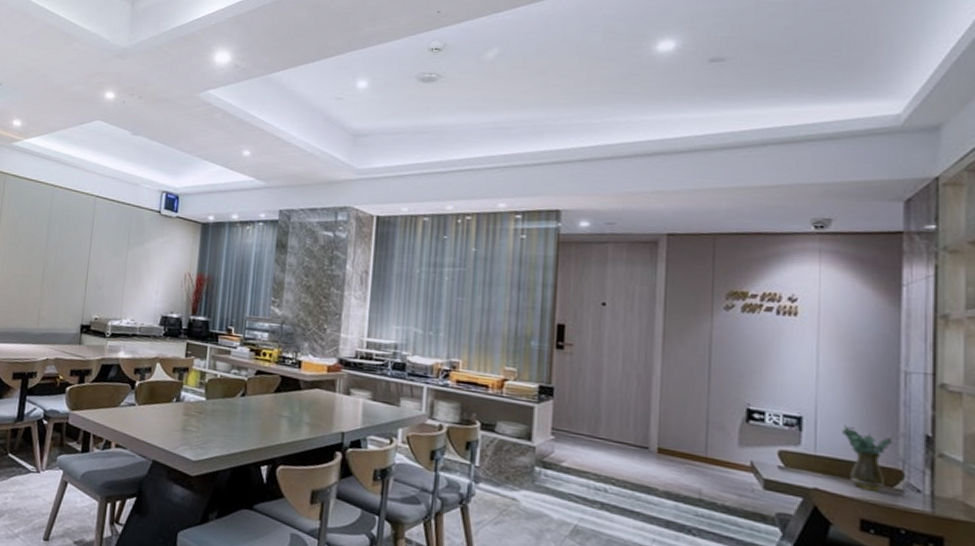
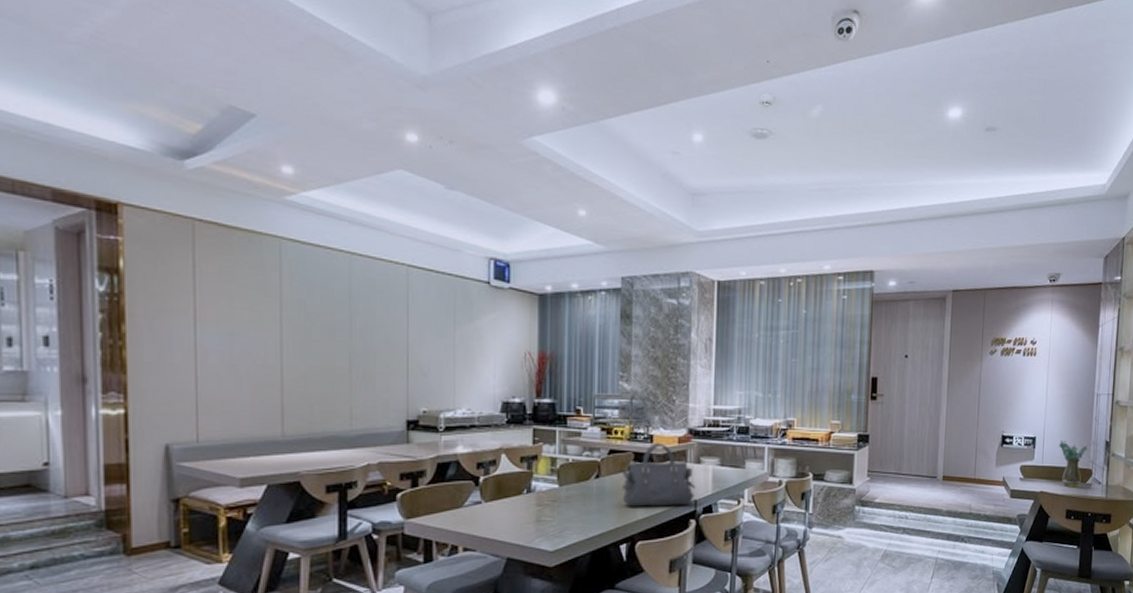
shoulder bag: none [266,369,344,436] -> present [622,443,696,507]

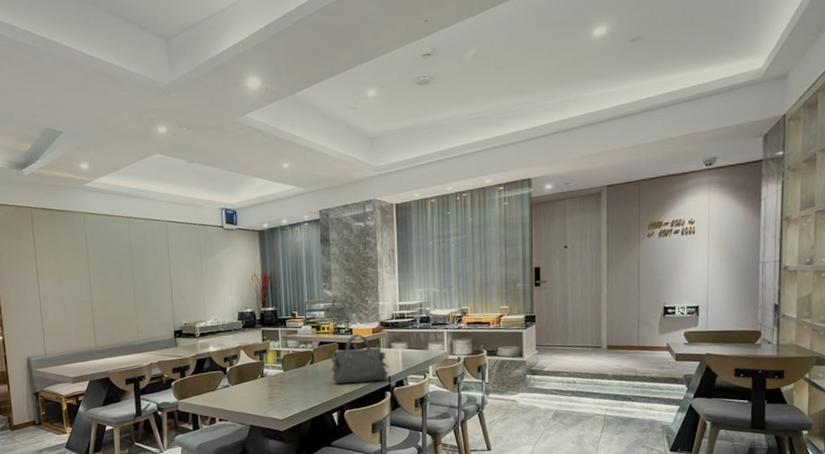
vase: present [1059,440,1087,488] -> none [724,306,754,349]

